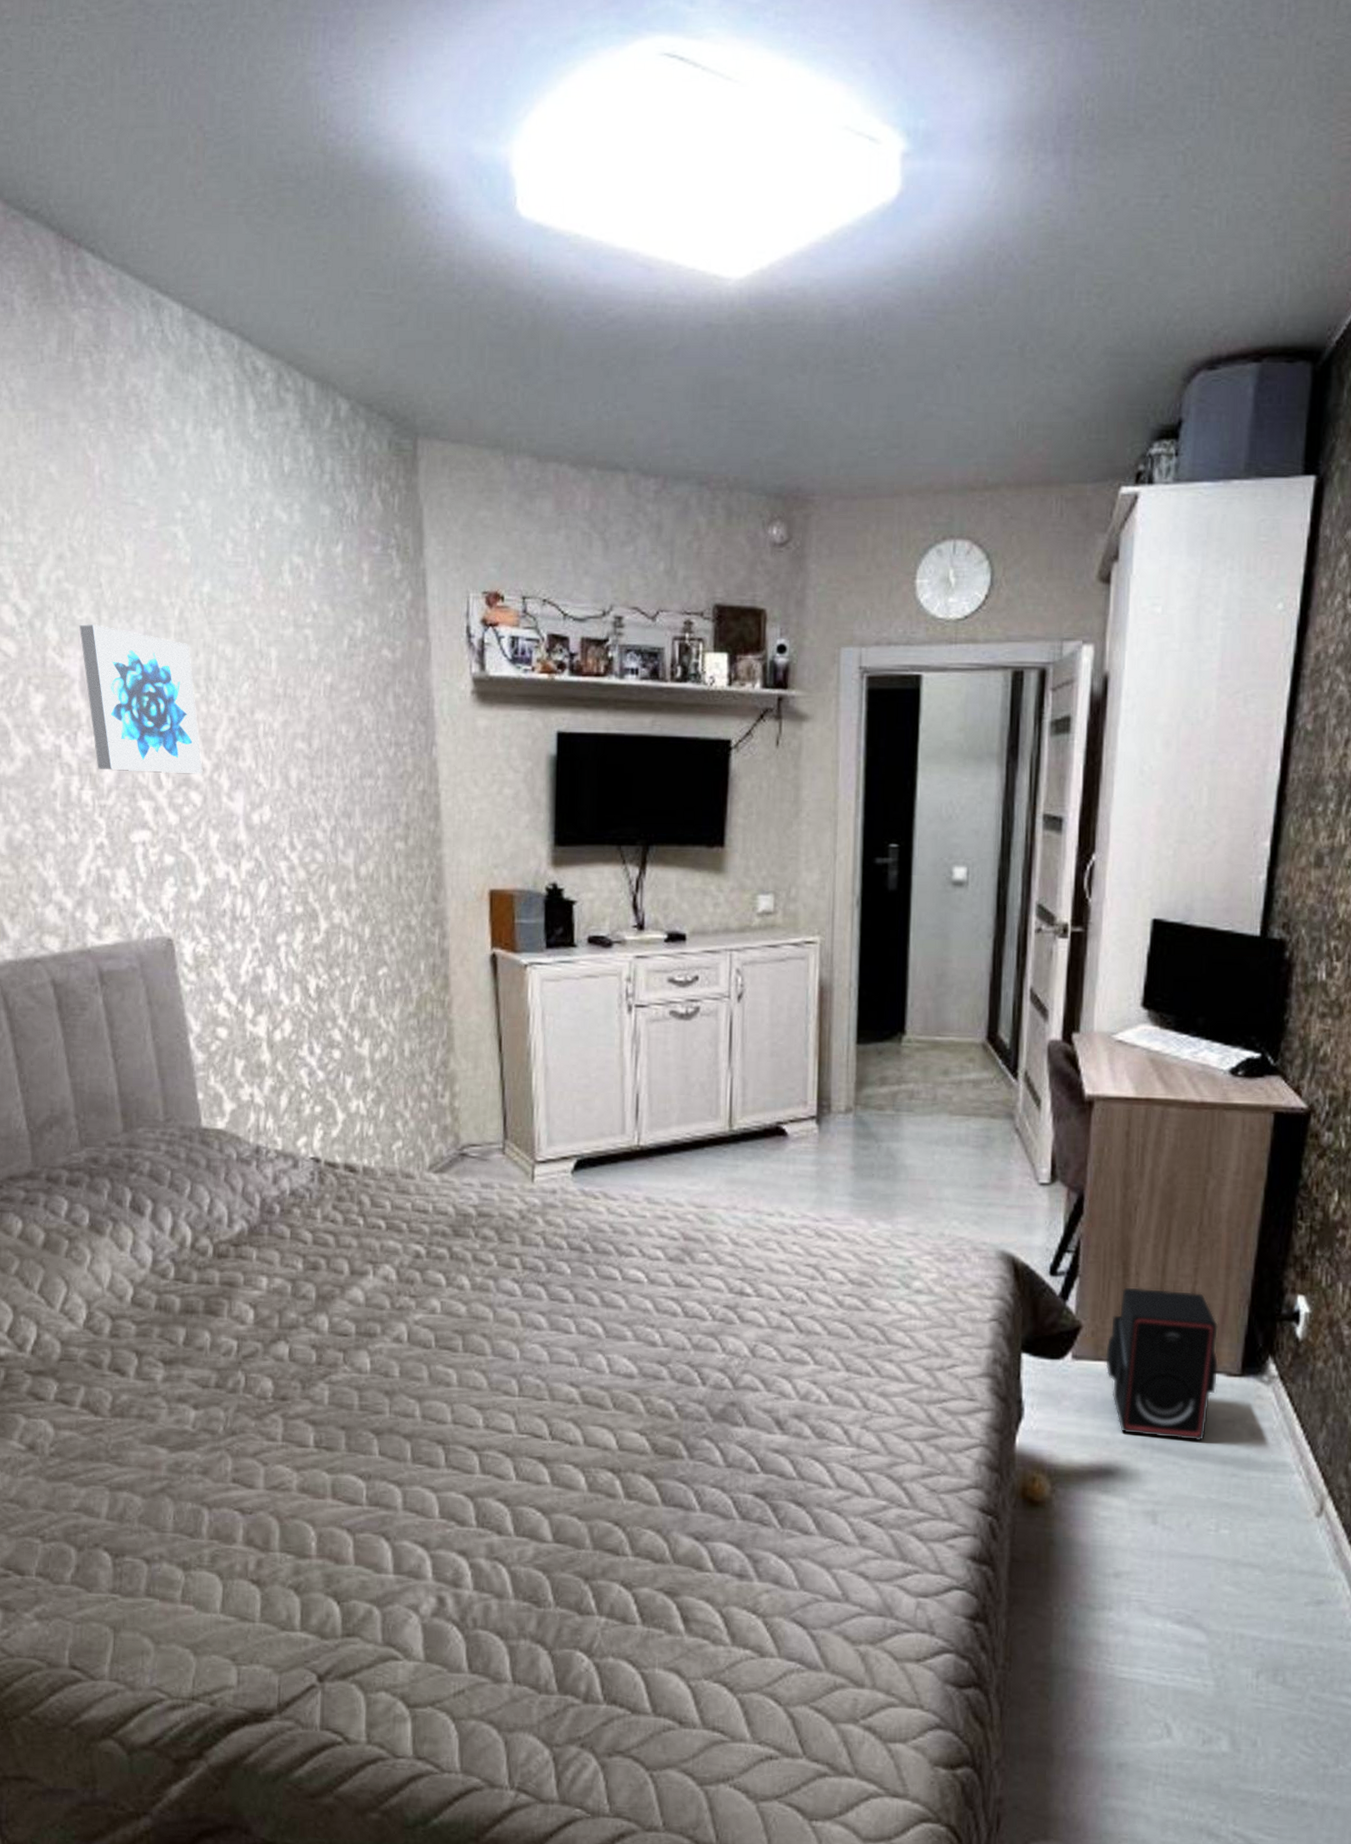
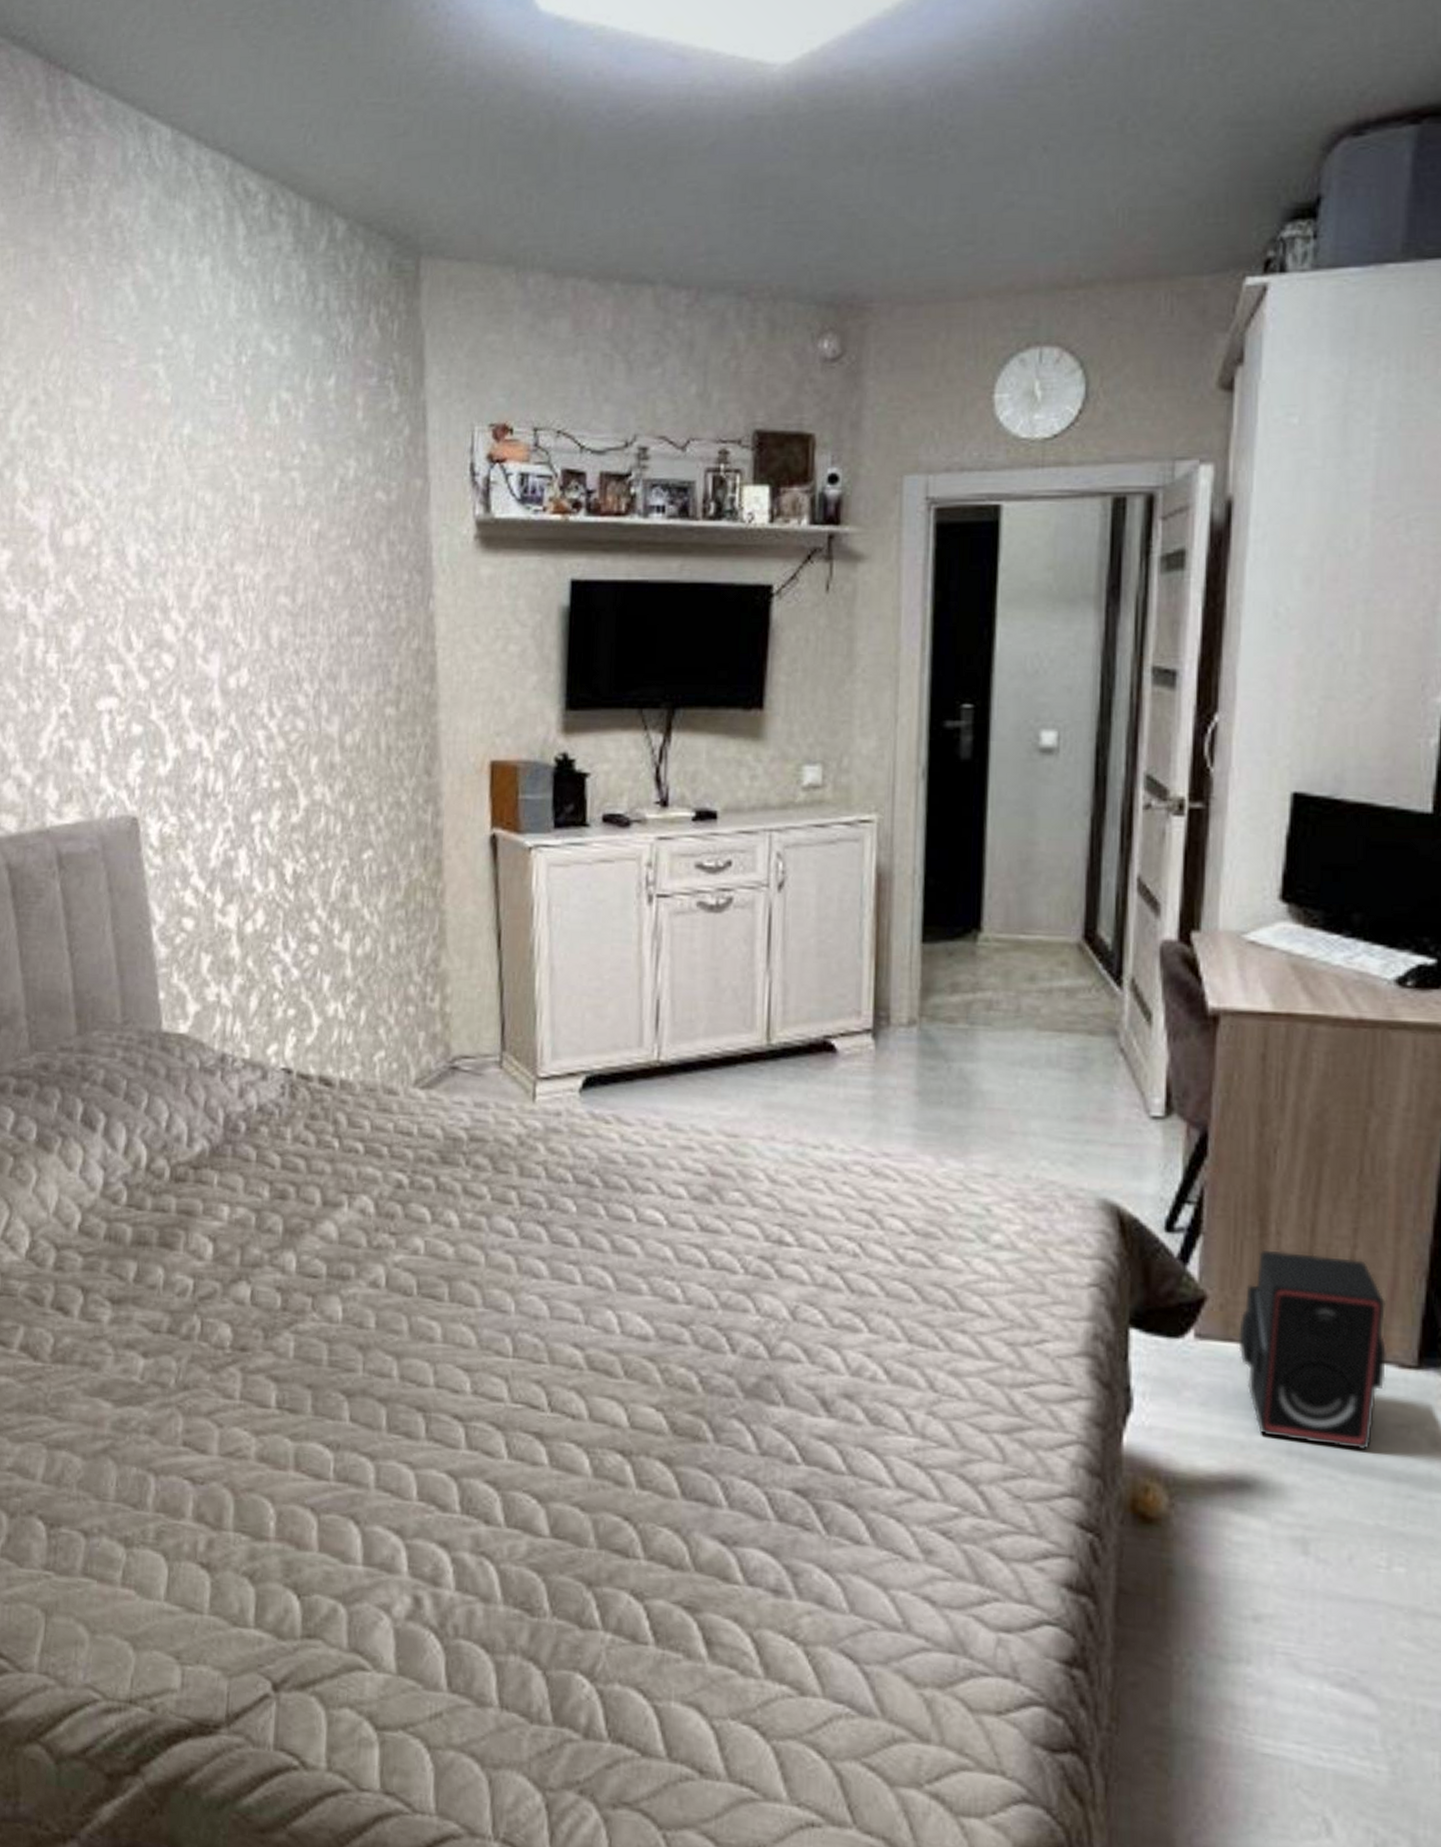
wall art: present [79,623,203,774] -> none [50,472,177,634]

